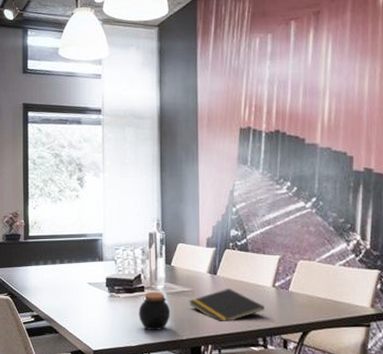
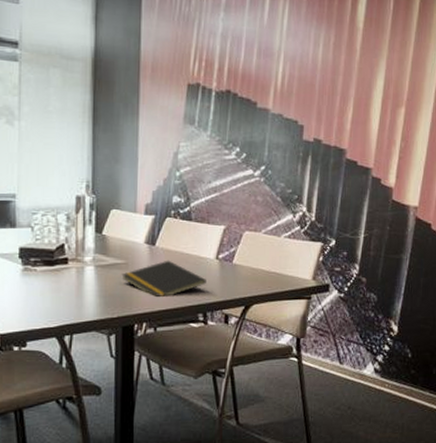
jar: present [139,291,171,330] -> none [60,264,100,308]

